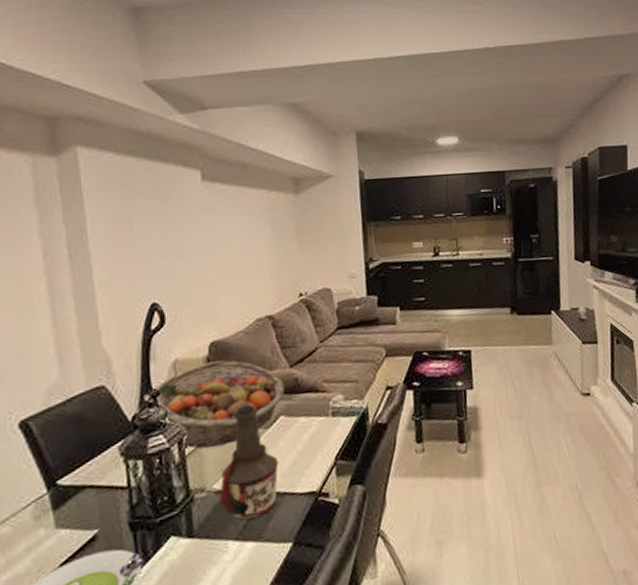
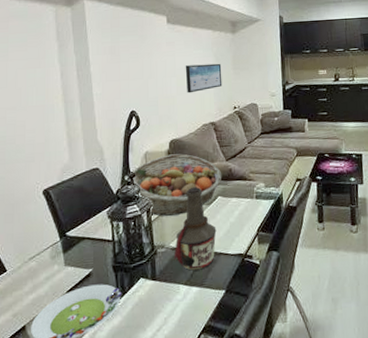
wall art: none [229,235,283,277] -> present [185,63,223,93]

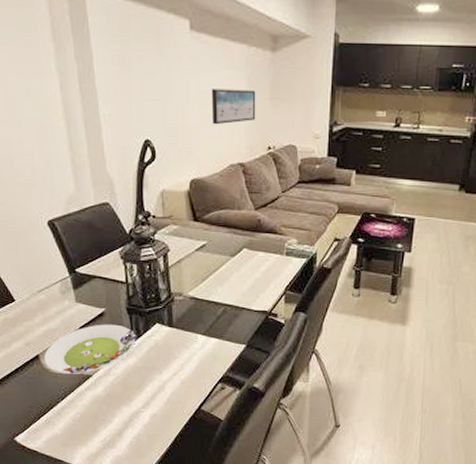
fruit basket: present [130,154,222,216] -> none [145,196,250,263]
bottle: present [174,187,217,271] -> none [192,236,240,322]

